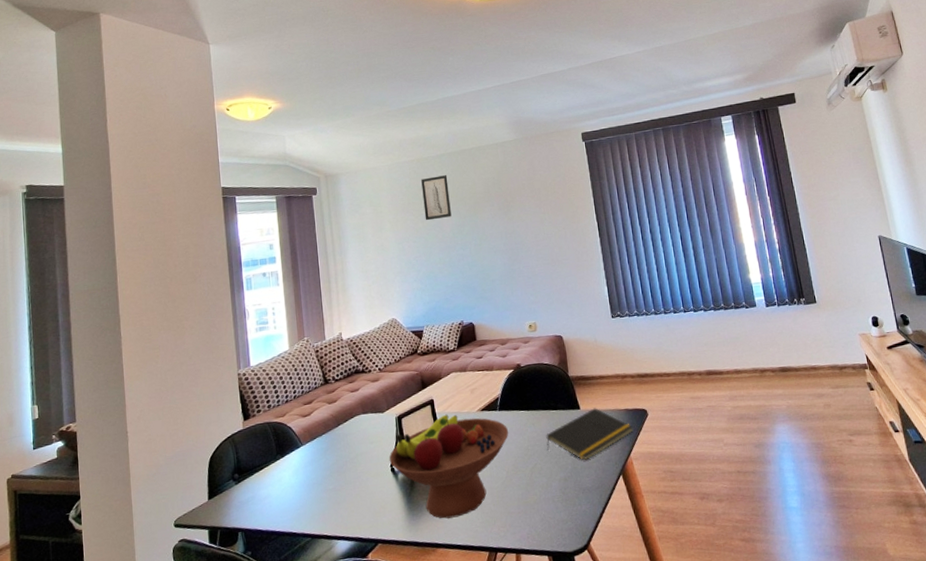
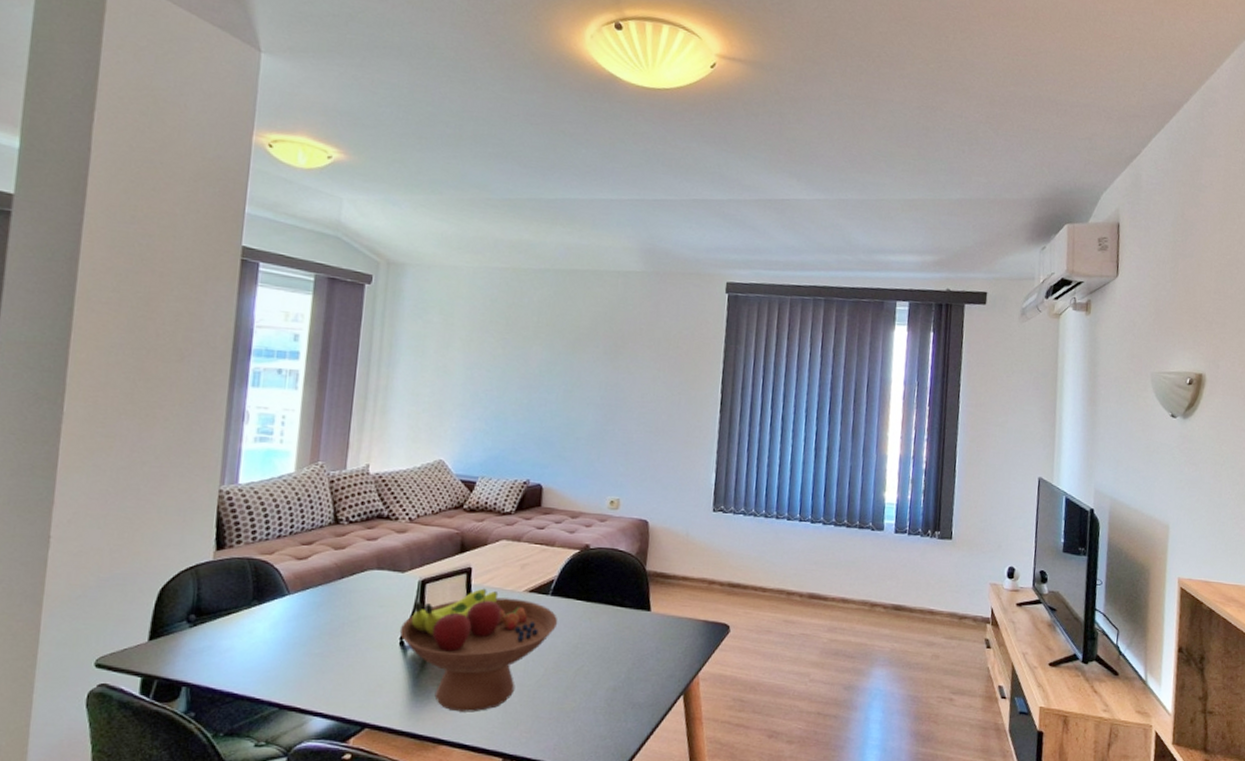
wall art: present [421,175,452,221] -> none [507,294,548,350]
notepad: present [546,408,633,460] -> none [599,612,709,671]

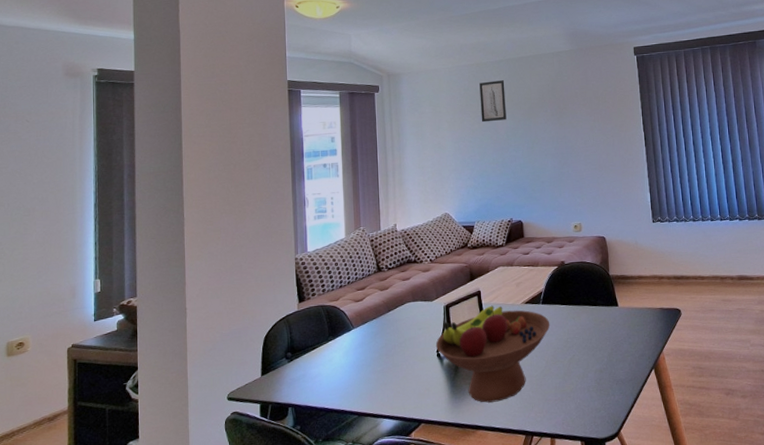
wall art: none [507,294,548,350] -> present [479,80,507,123]

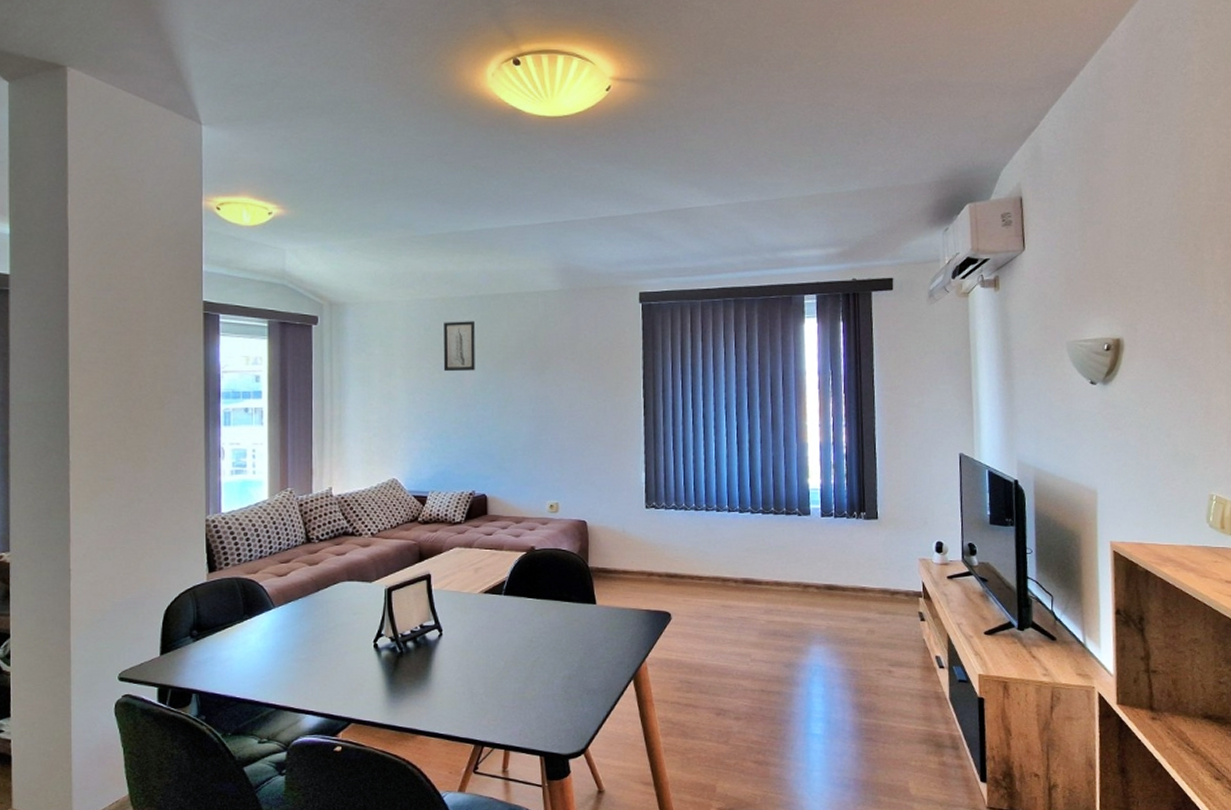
fruit bowl: present [435,305,550,403] -> none [372,592,513,705]

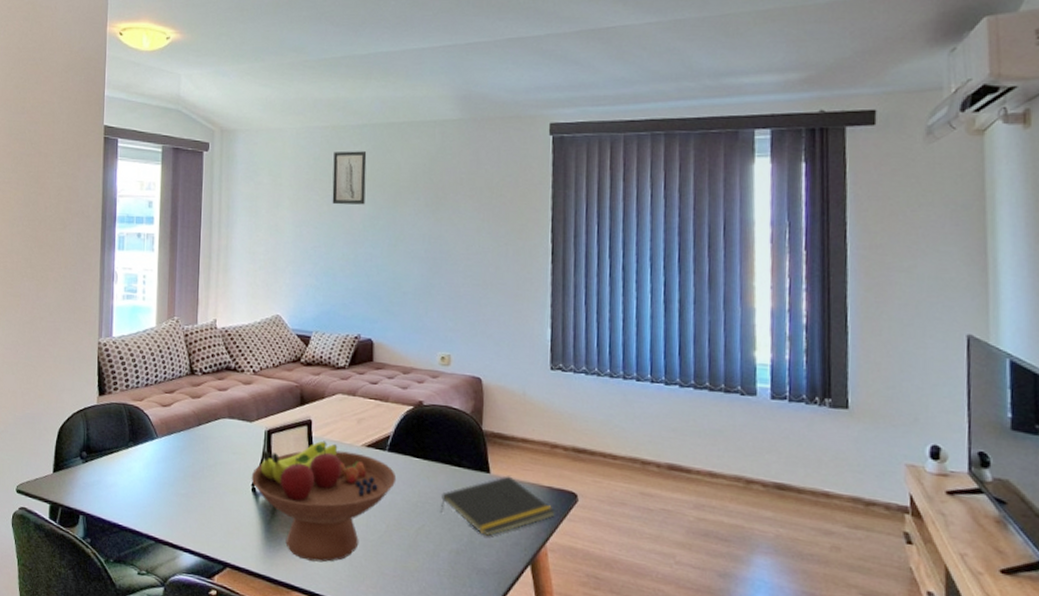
fruit bowl: none [372,592,513,705] -> present [251,440,397,562]
notepad: none [552,604,653,659] -> present [439,476,555,536]

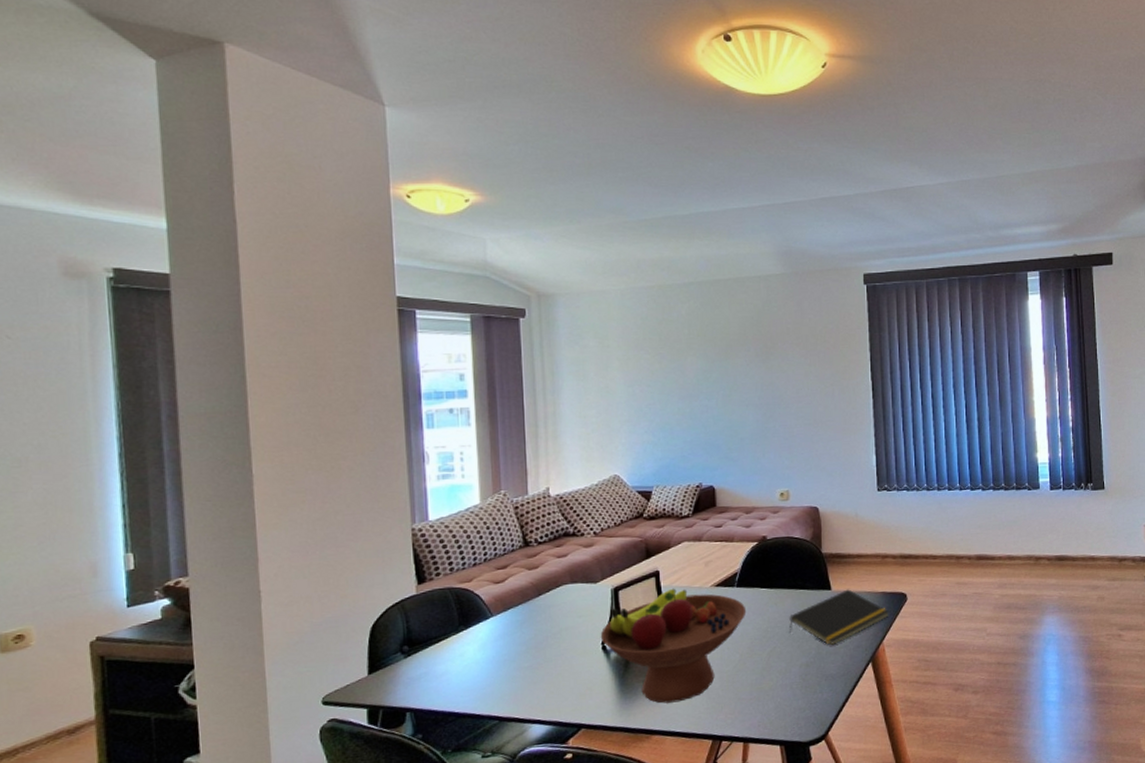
wall art: present [332,151,367,205] -> none [662,308,697,362]

